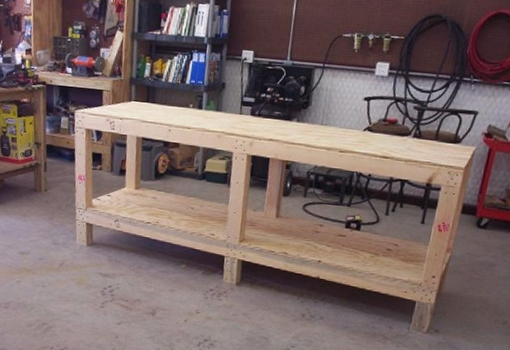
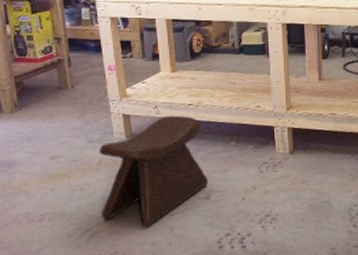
stool: none [58,230,156,330] -> present [99,115,209,227]

